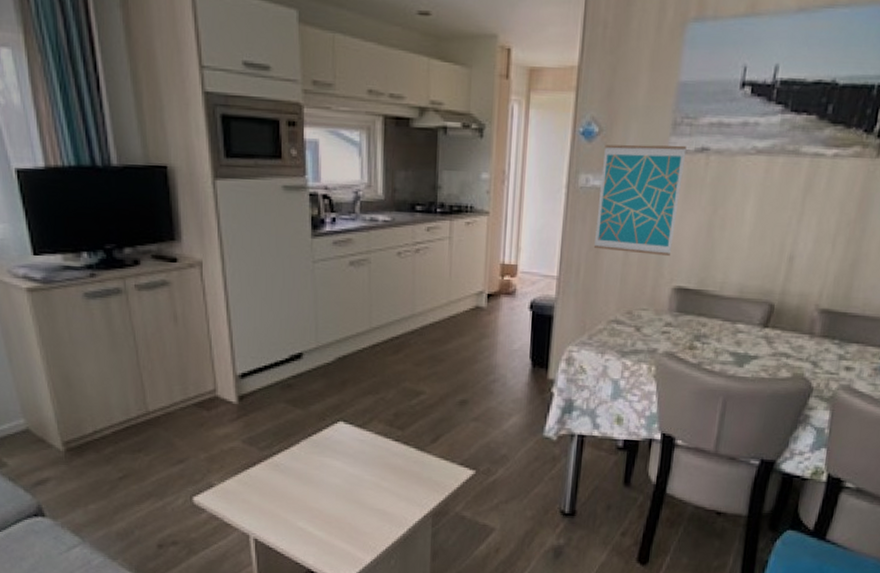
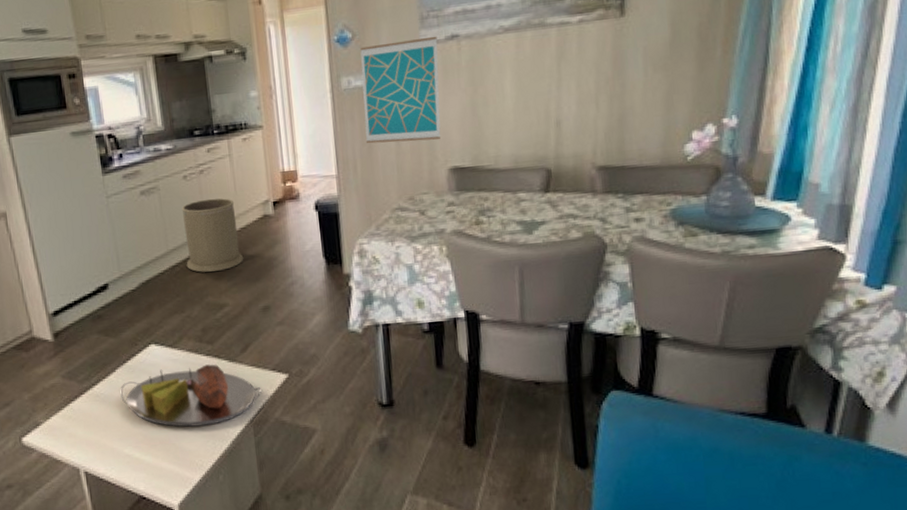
serving tray: none [301,448,446,511] -> present [120,364,262,427]
trash can: none [387,280,449,357] -> present [181,198,244,273]

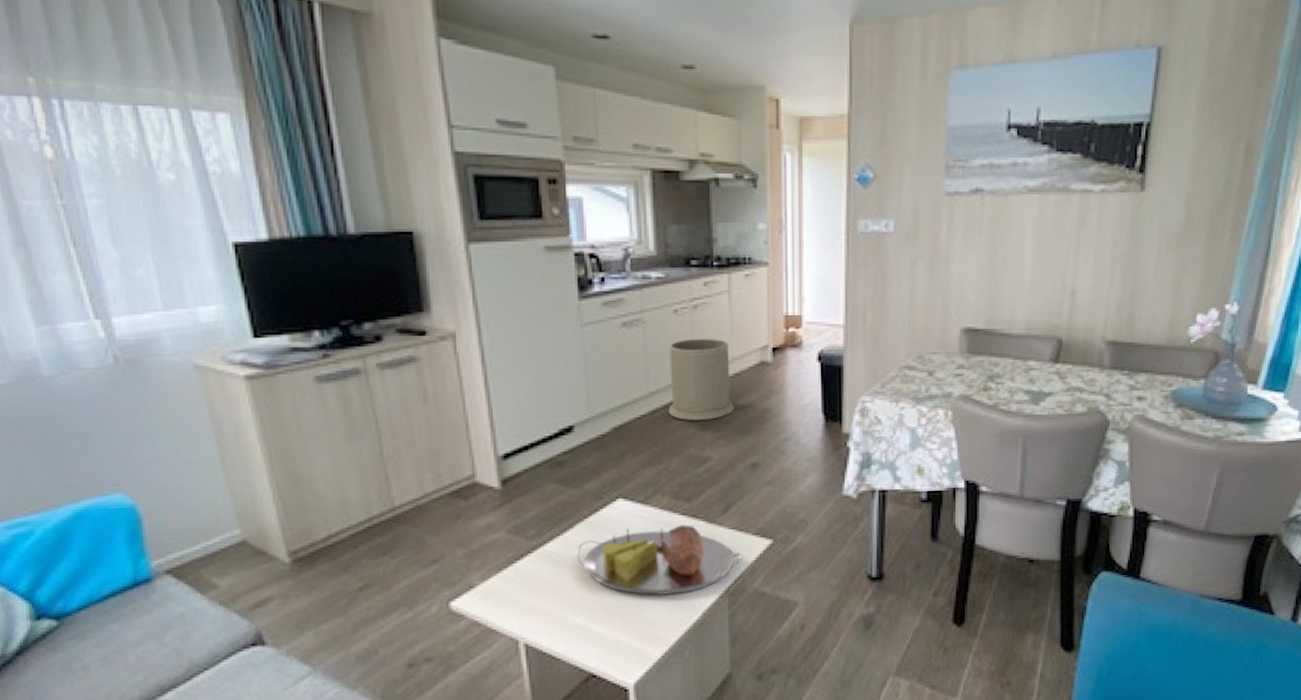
wall art: present [360,36,441,144] -> none [878,187,961,298]

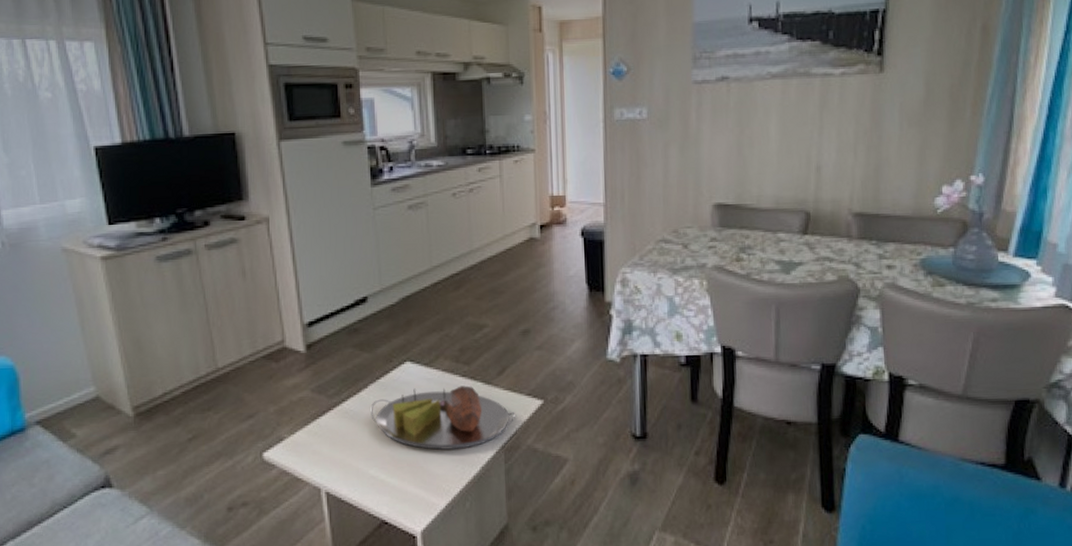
trash can: present [668,338,735,420] -> none [448,217,507,291]

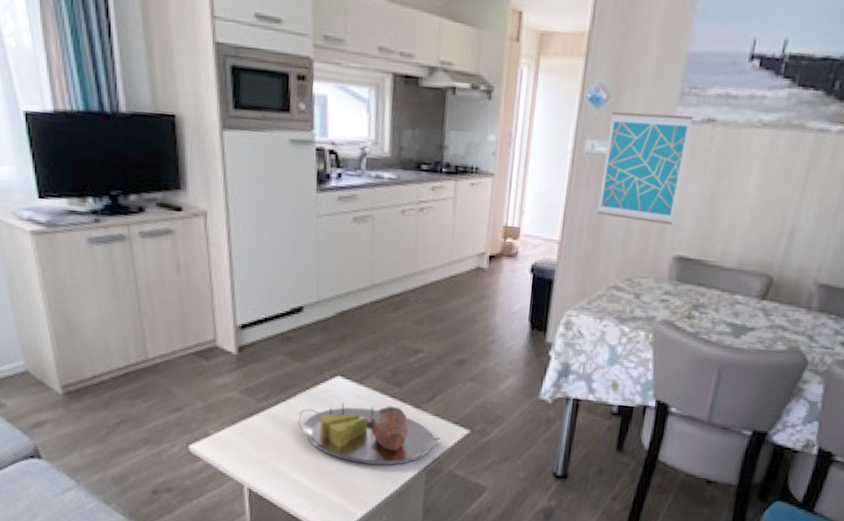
wall art: none [634,76,709,176] -> present [596,111,693,226]

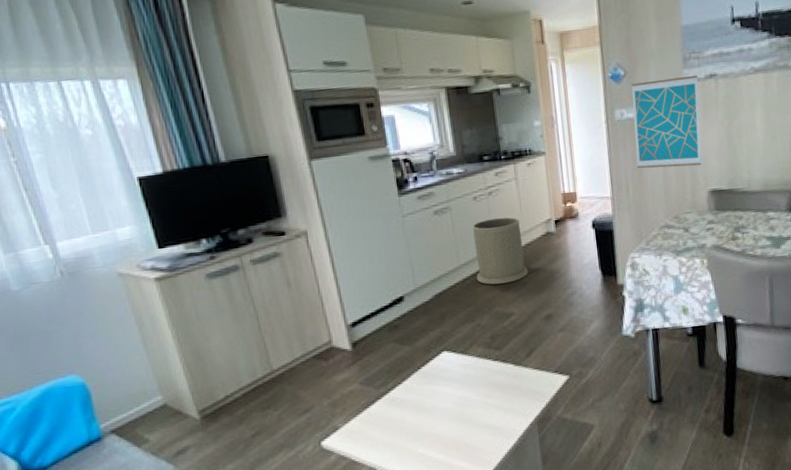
serving tray: present [297,403,441,466] -> none [415,368,545,427]
trash can: none [388,239,450,316] -> present [472,217,529,285]

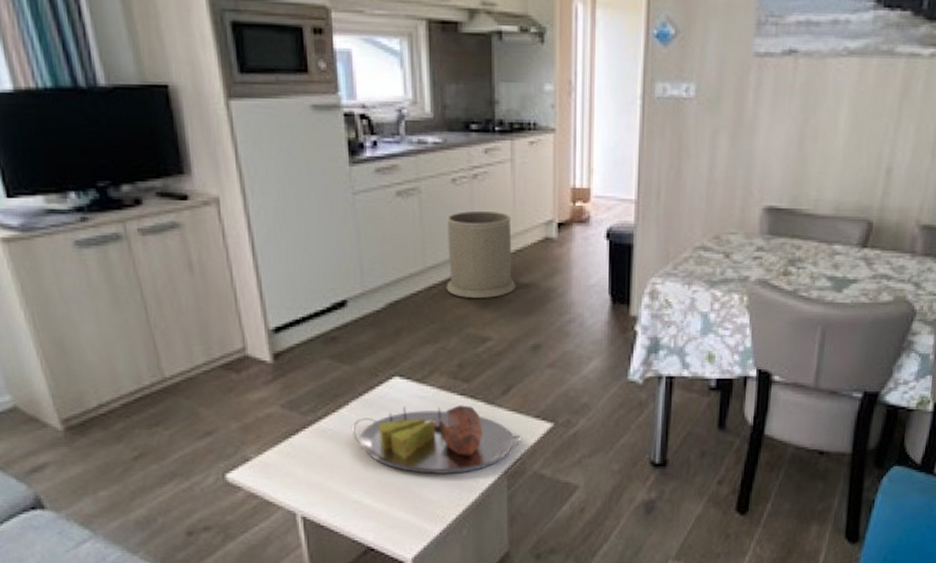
serving tray: none [415,368,545,427] -> present [352,405,521,475]
wall art: present [631,75,702,169] -> none [674,47,773,173]

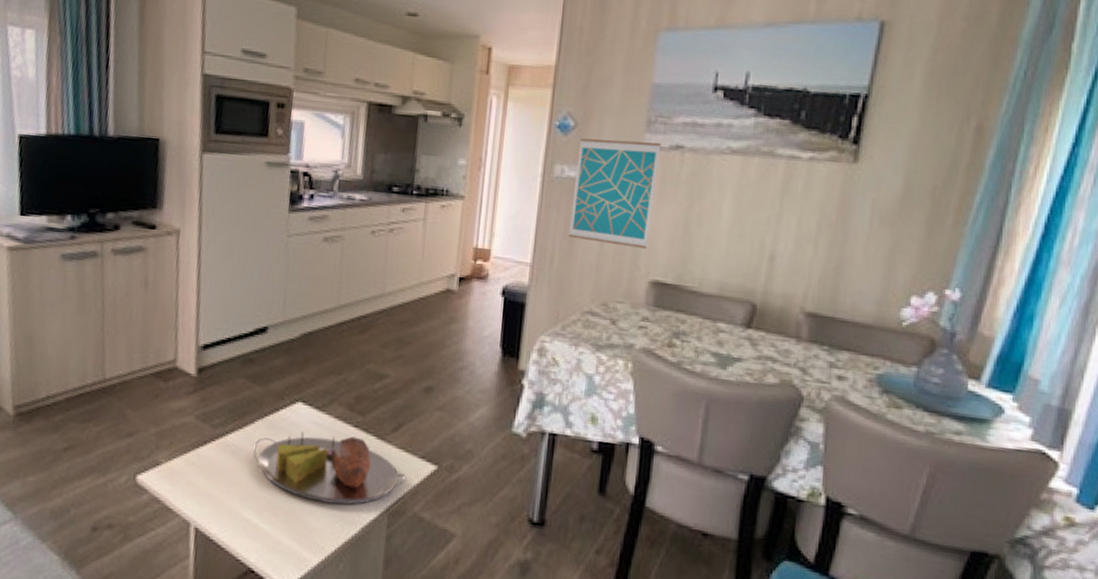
trash can: present [446,210,516,298] -> none [354,259,419,339]
wall art: none [674,47,773,173] -> present [568,138,661,250]

